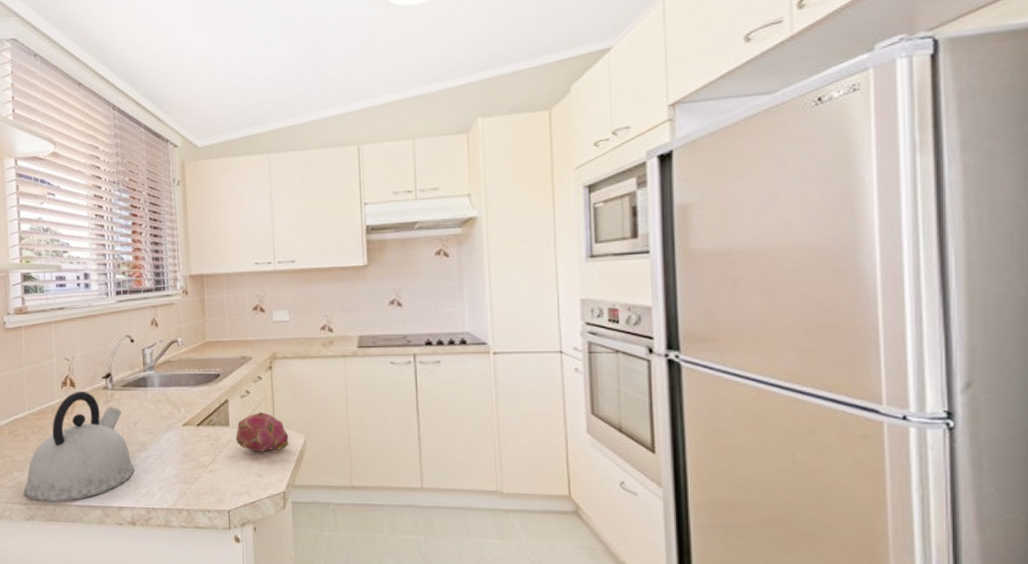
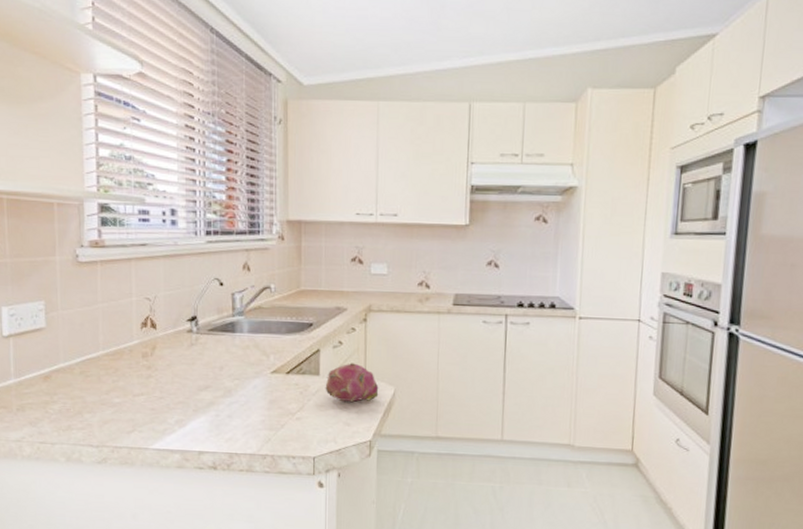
kettle: present [24,390,135,503] -> none [96,332,218,446]

